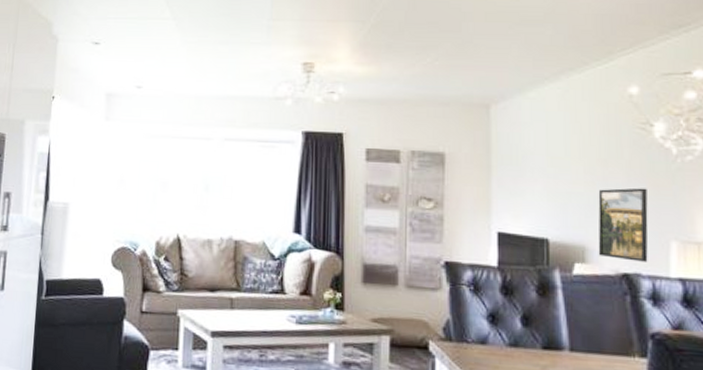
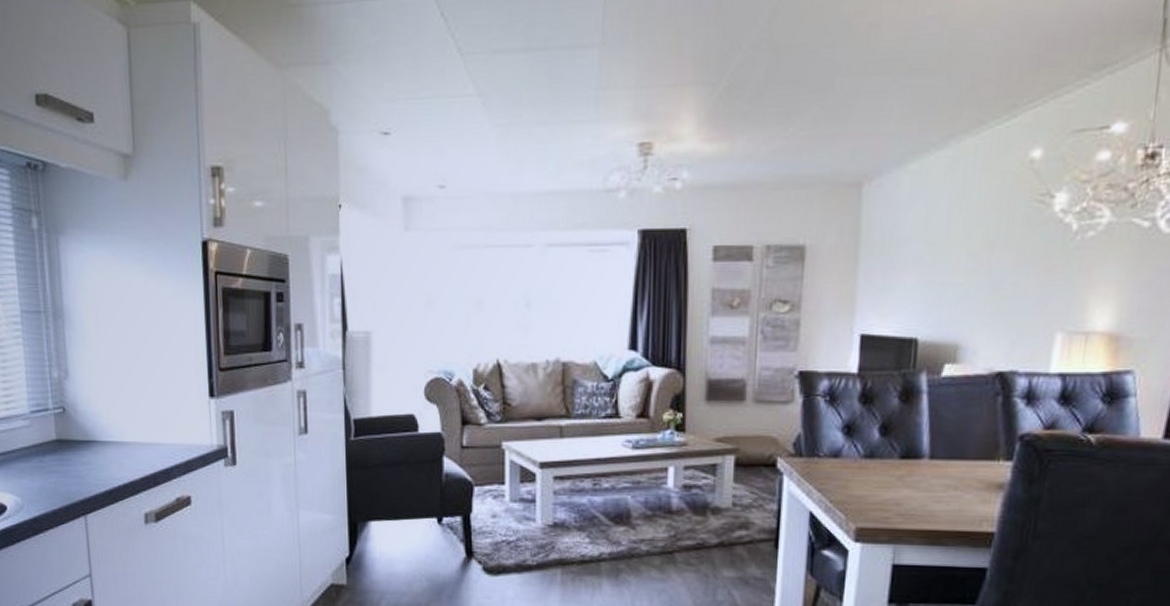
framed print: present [598,188,648,262] -> none [972,273,1037,358]

